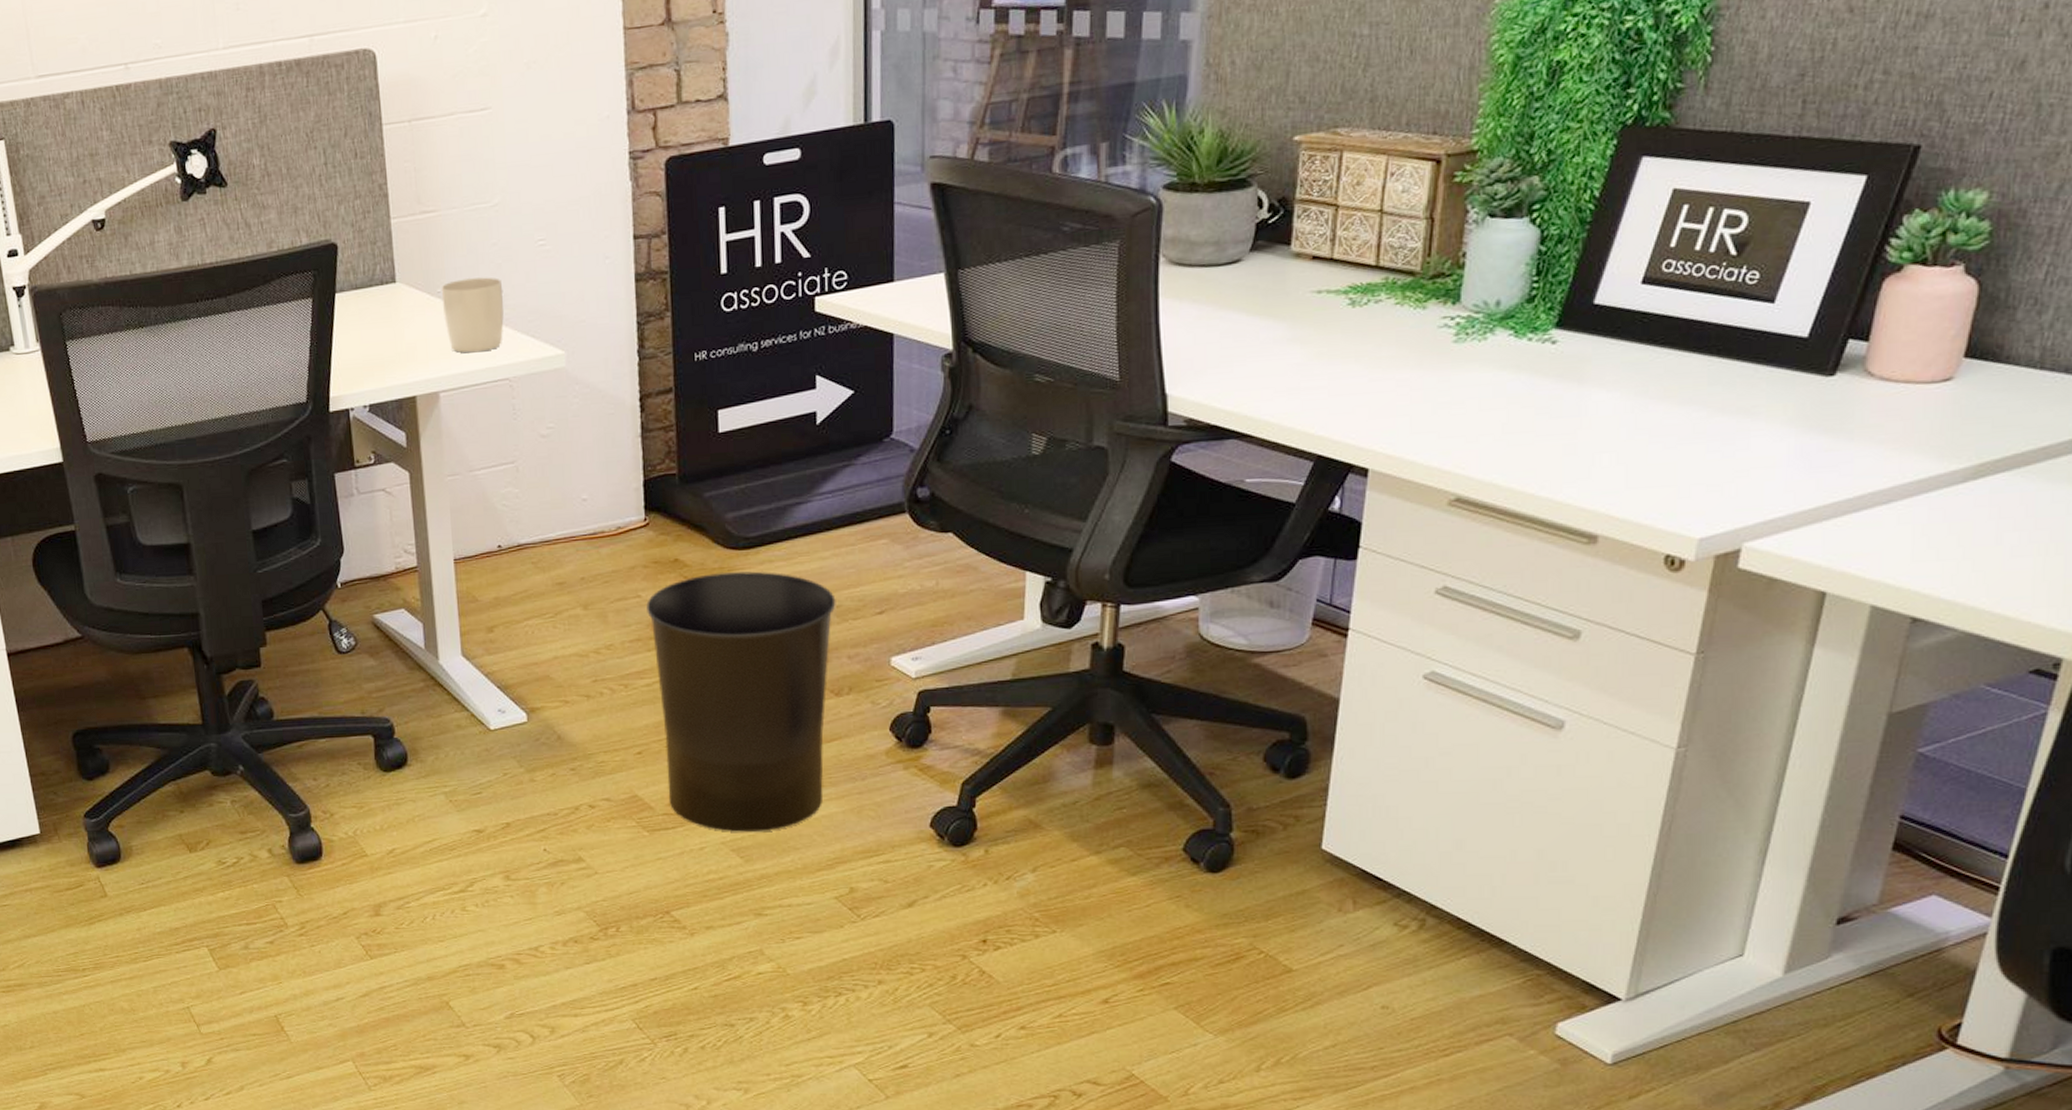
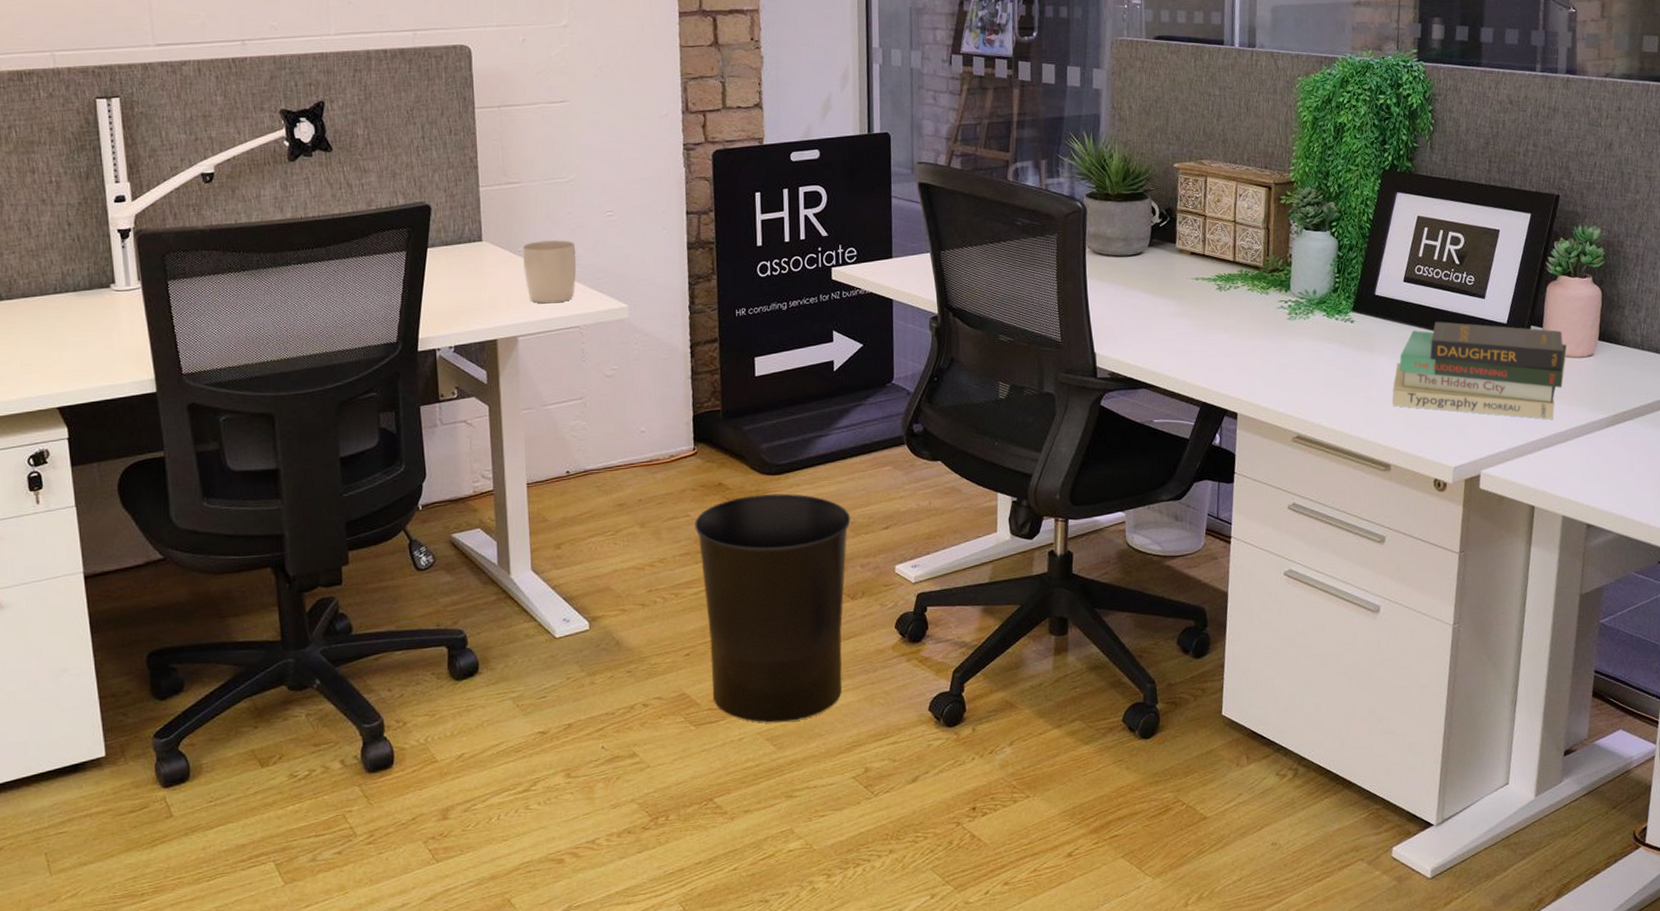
books: none [1607,337,1909,473] -> present [1392,321,1568,420]

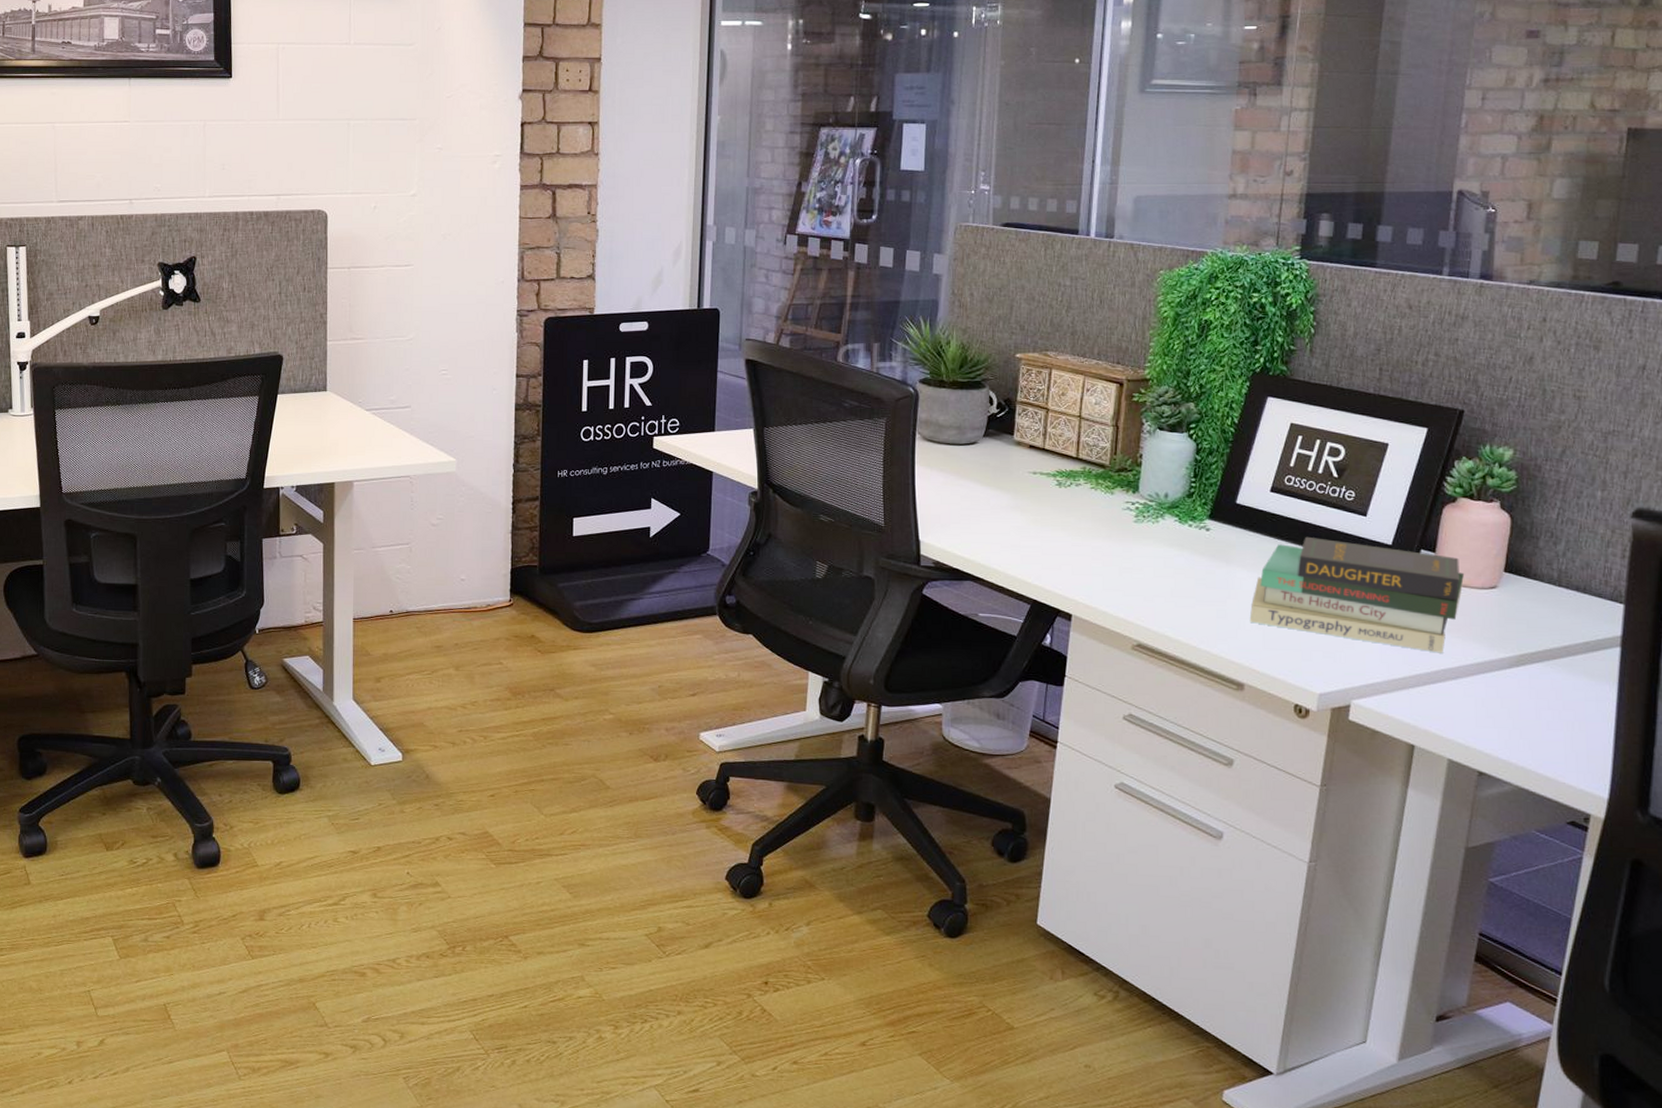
mug: present [522,240,577,304] -> none [362,394,411,453]
waste bin: present [695,493,851,723] -> none [506,650,658,872]

